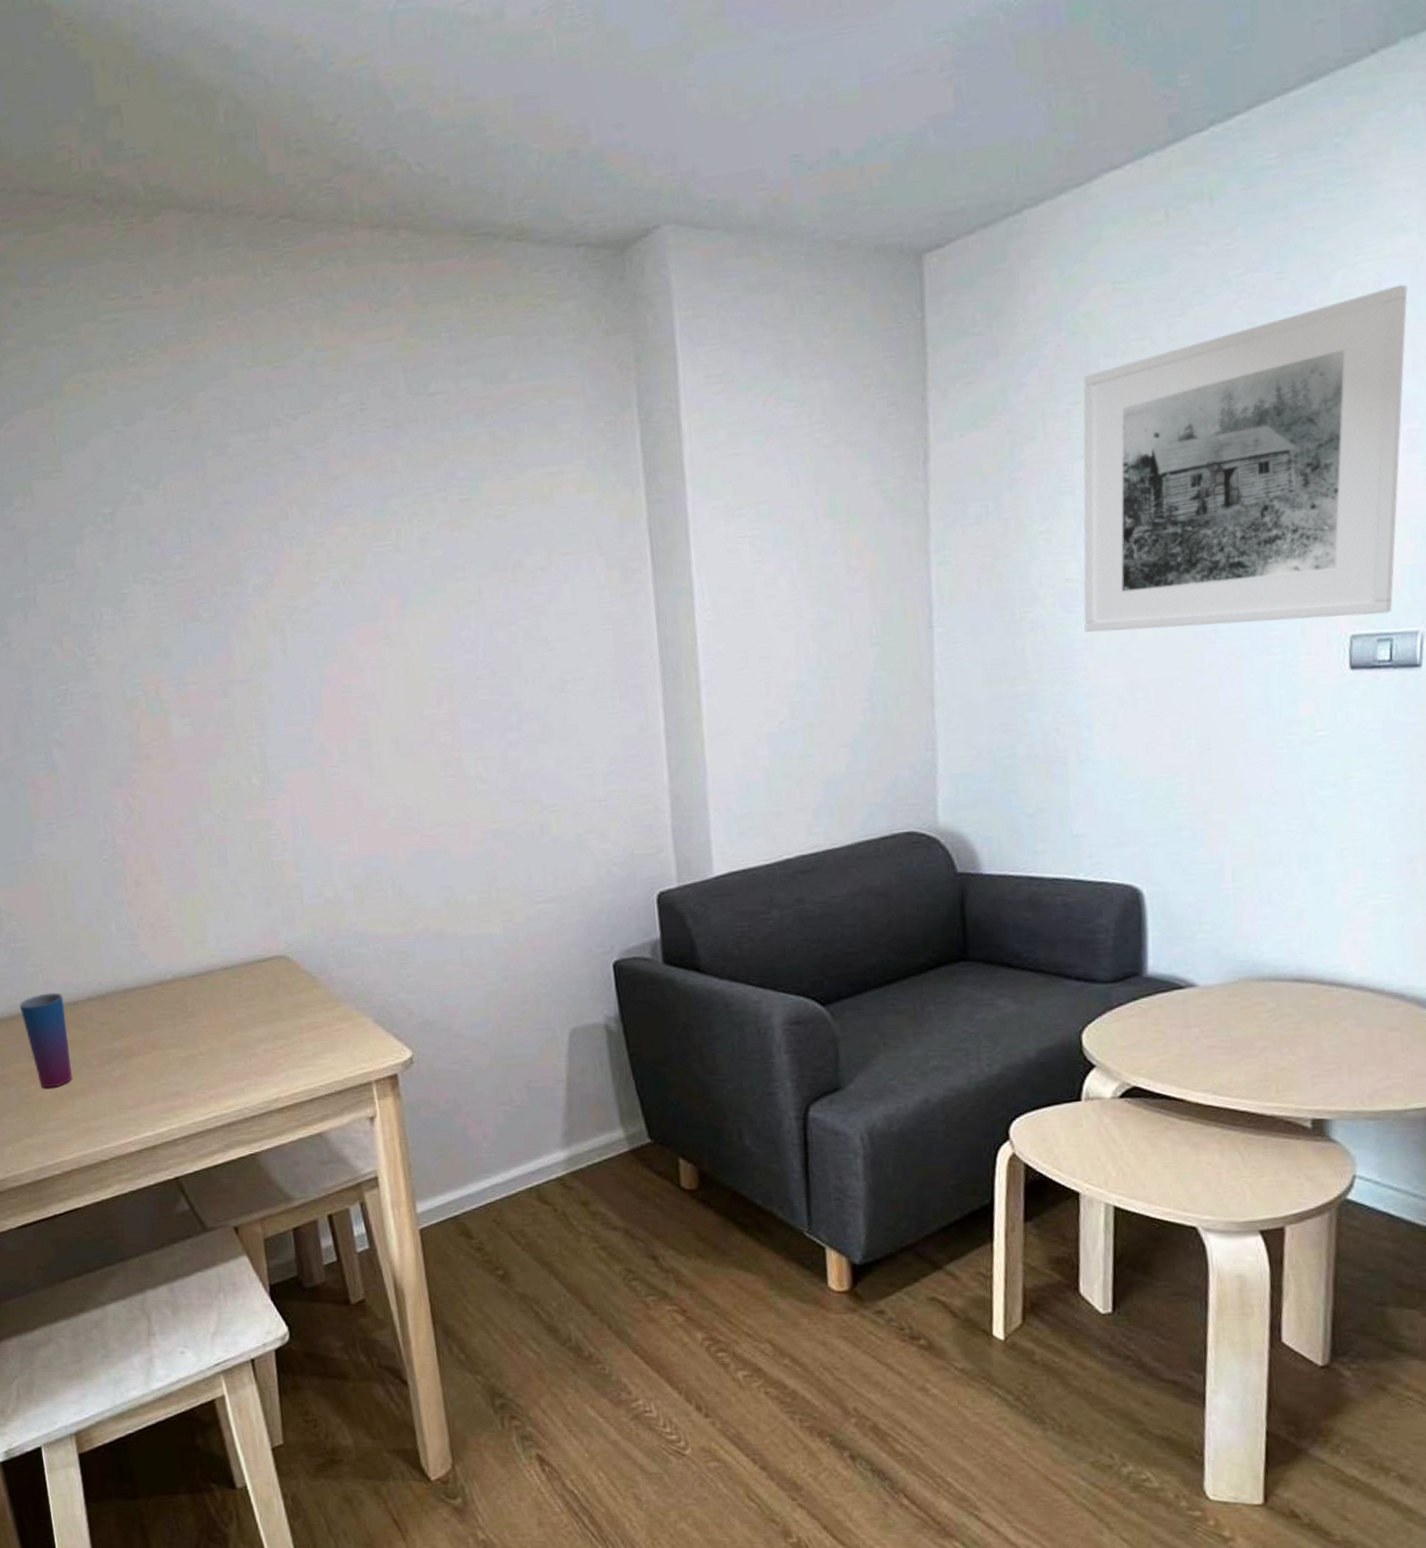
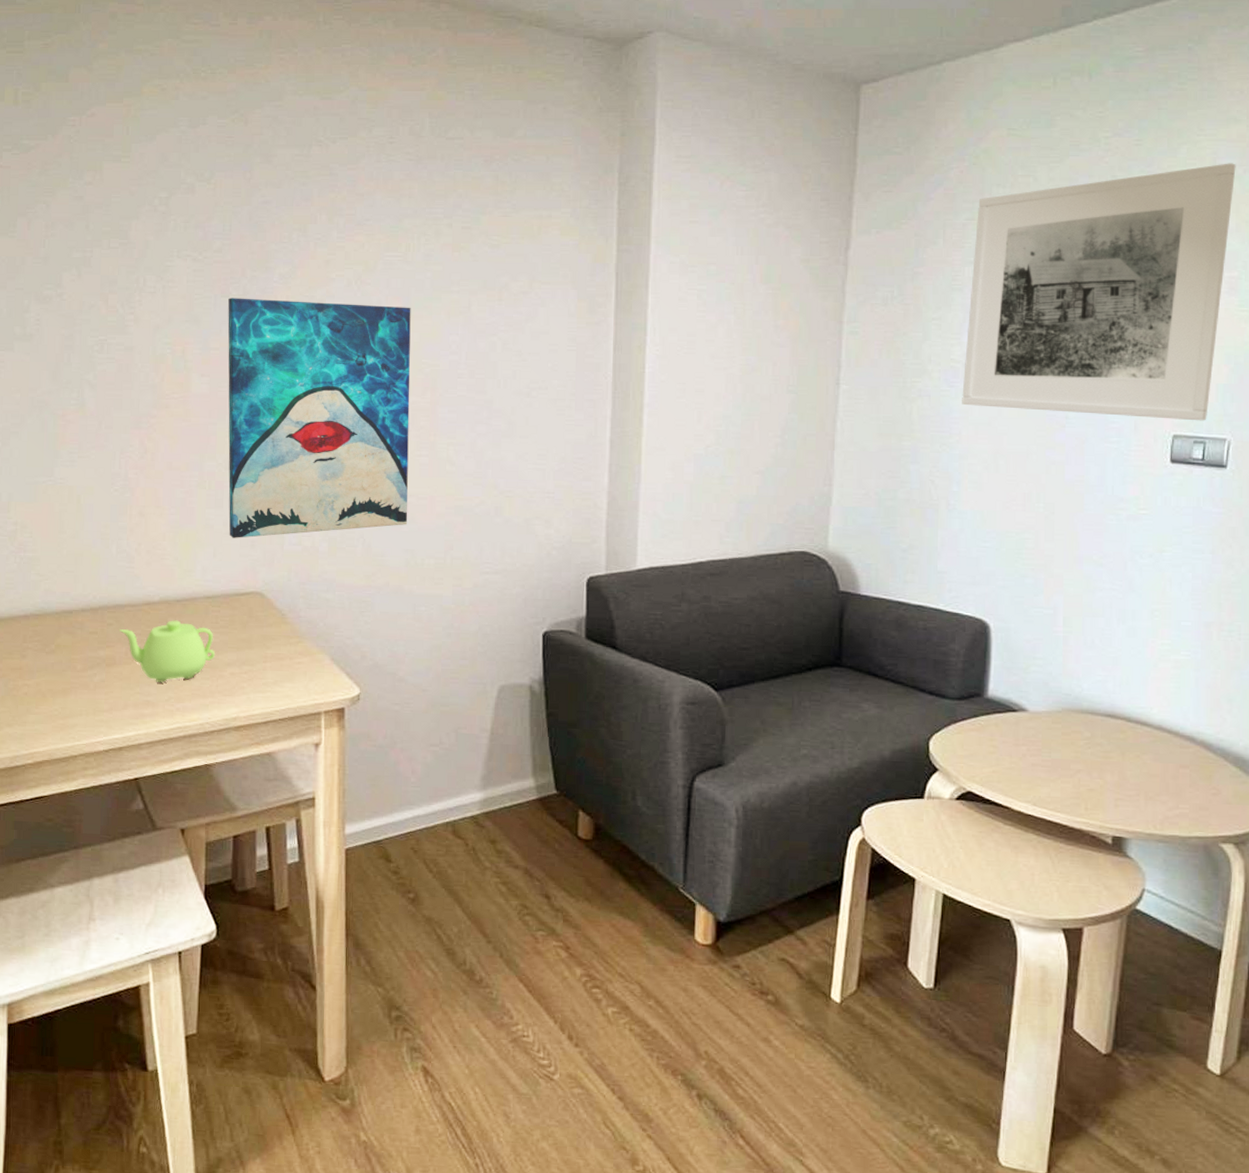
cup: present [19,992,72,1088] -> none [19,600,60,685]
teapot: none [133,998,244,1070] -> present [119,620,216,683]
wall art: none [199,604,441,898] -> present [228,298,411,538]

